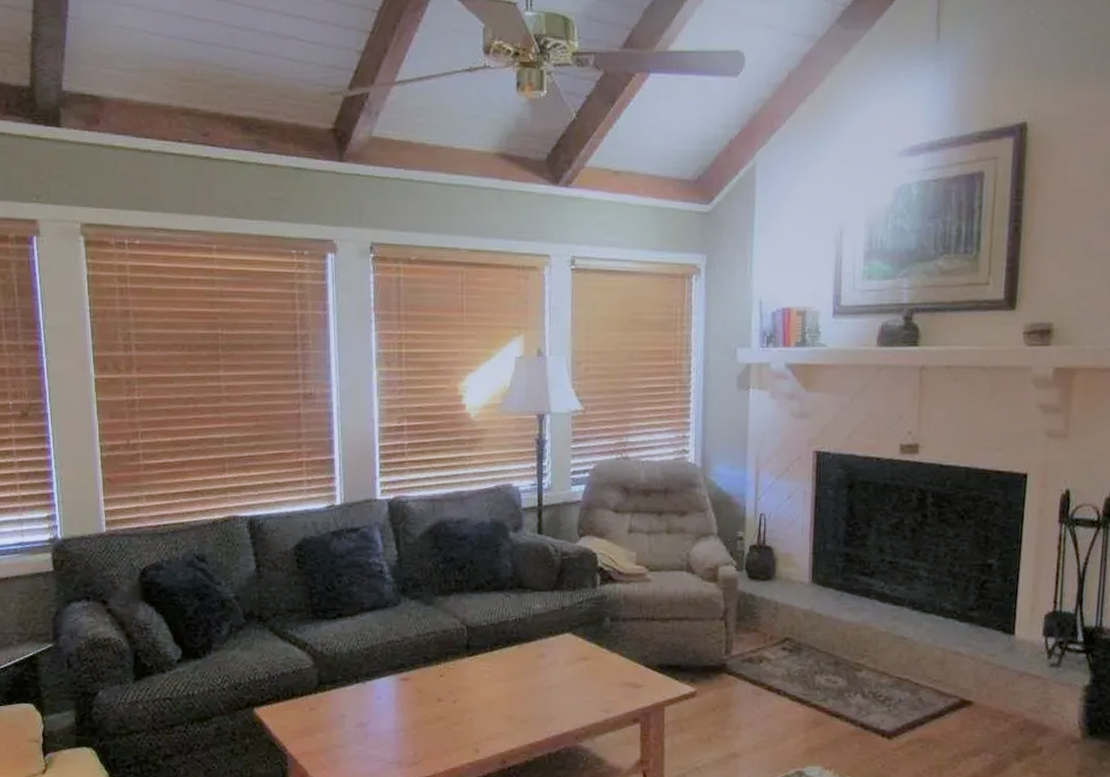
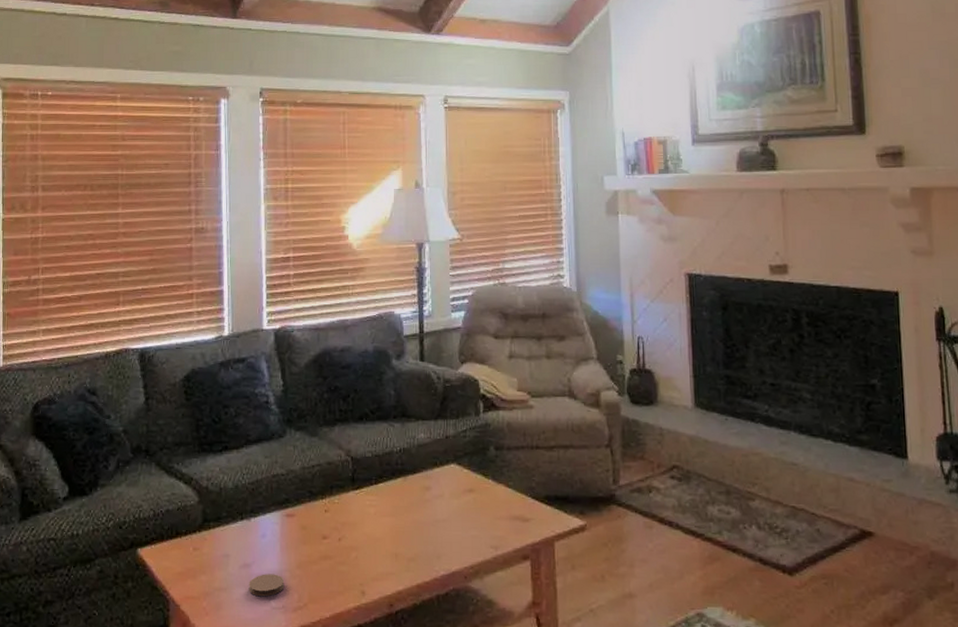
coaster: none [365,732,400,753] -> present [249,574,285,597]

